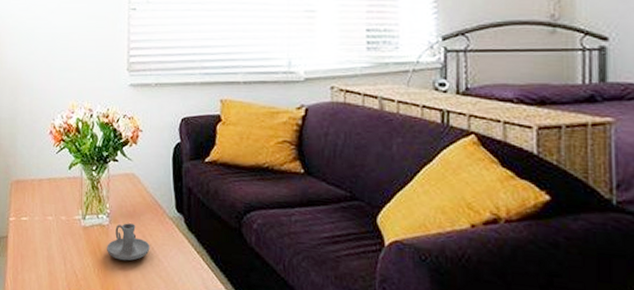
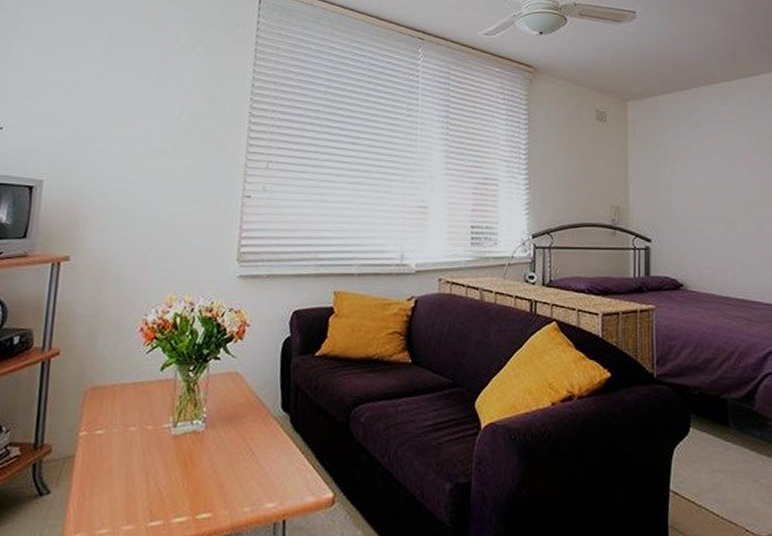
candle holder: present [107,223,150,261] -> none [200,427,251,470]

